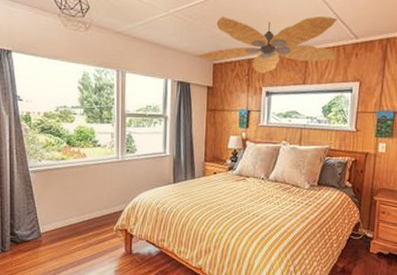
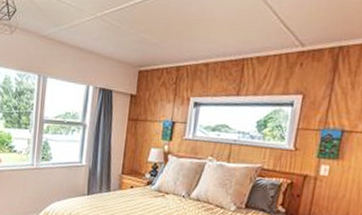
ceiling fan: present [197,16,338,74] -> none [122,20,283,83]

